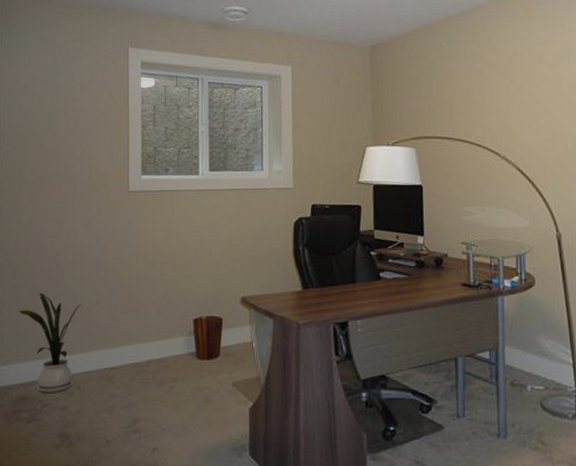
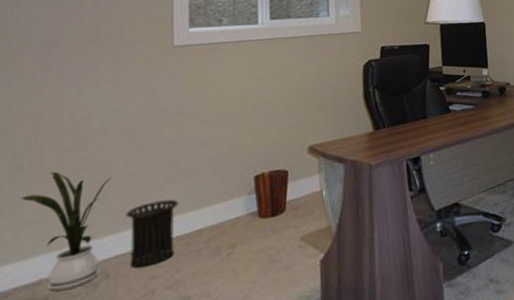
trash bin: none [92,329,132,386] -> present [126,199,179,268]

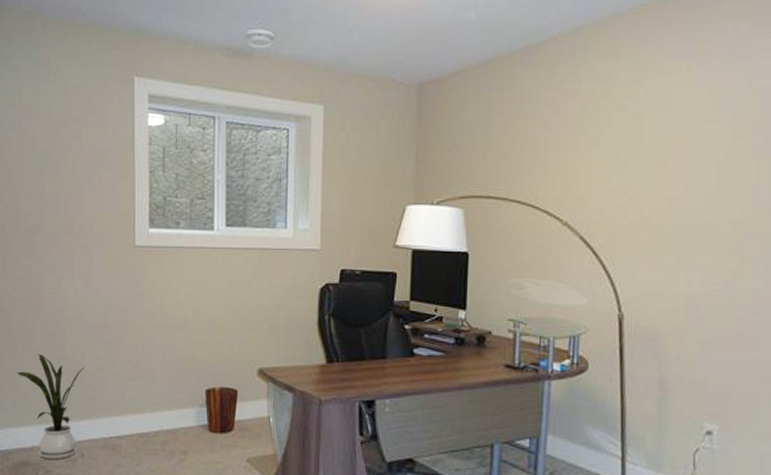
trash bin: present [126,199,179,268] -> none [96,397,140,456]

